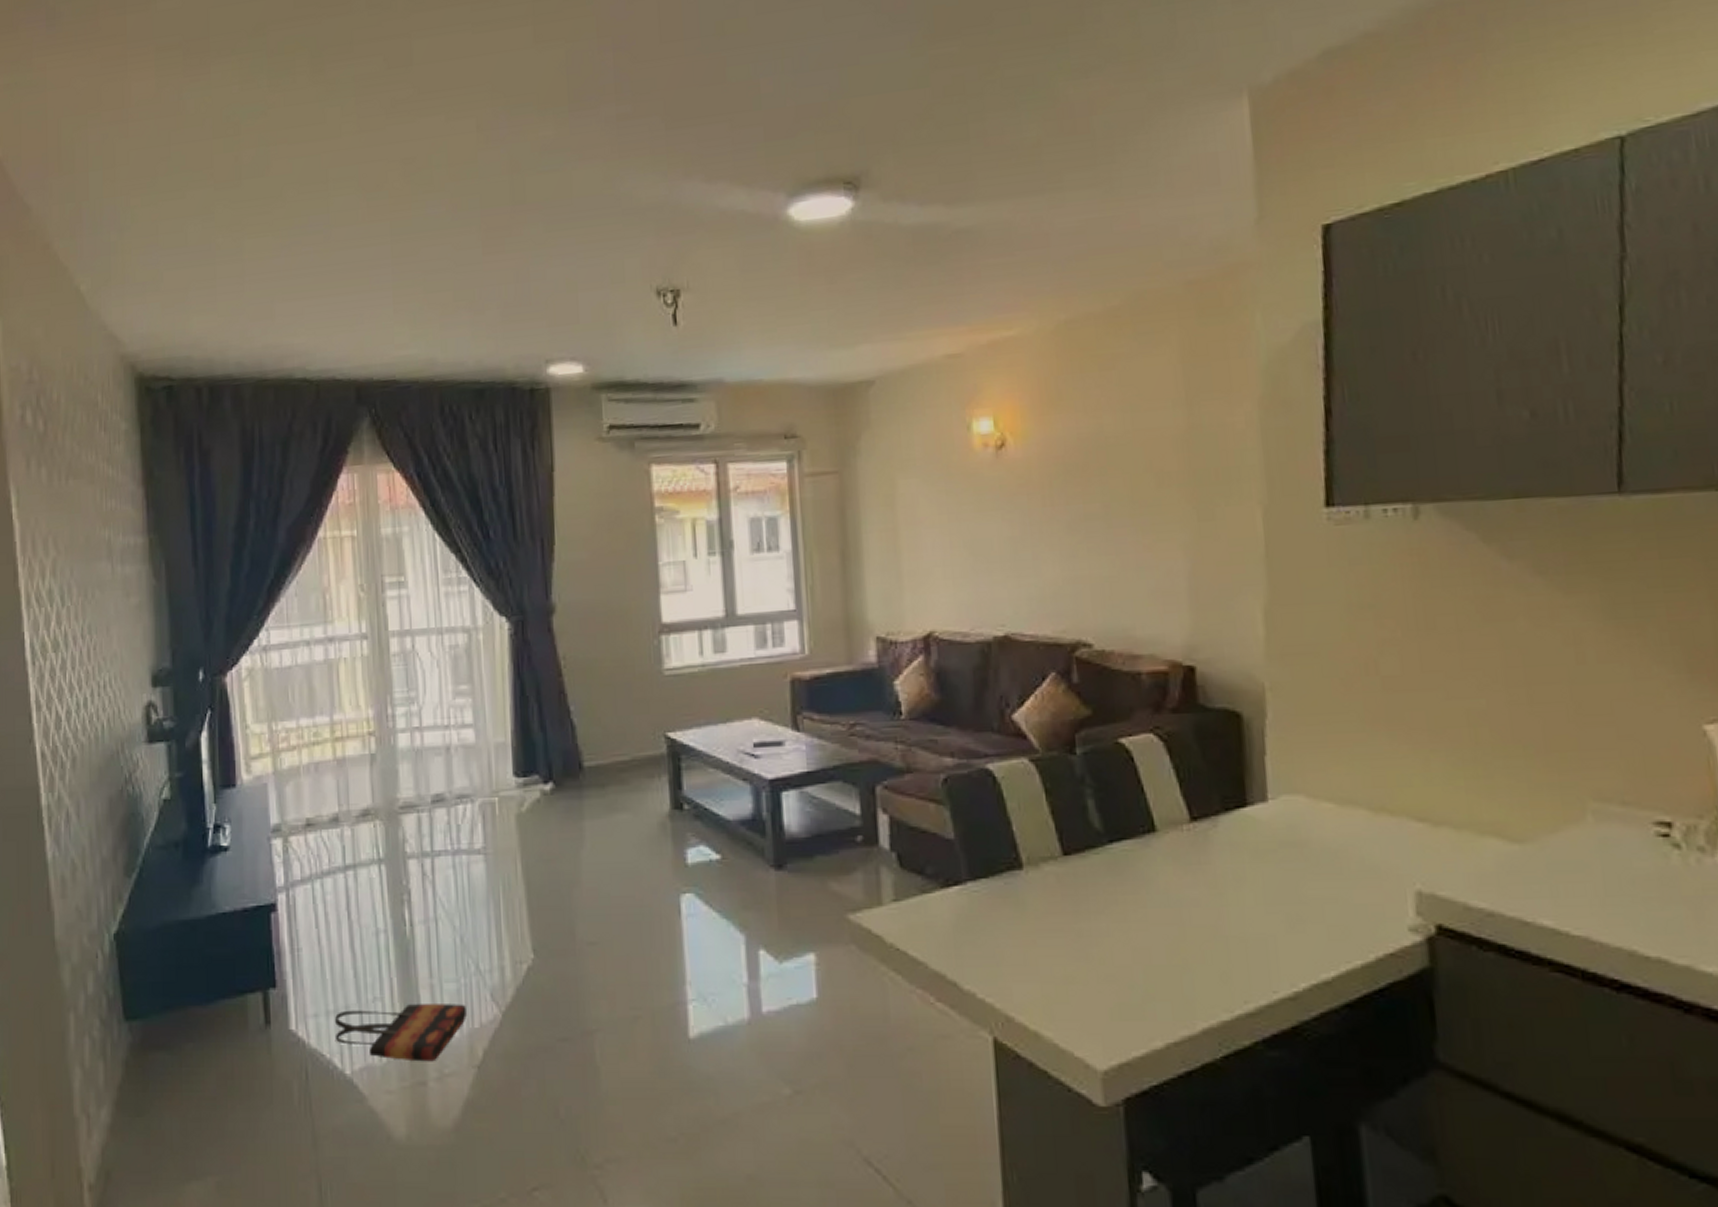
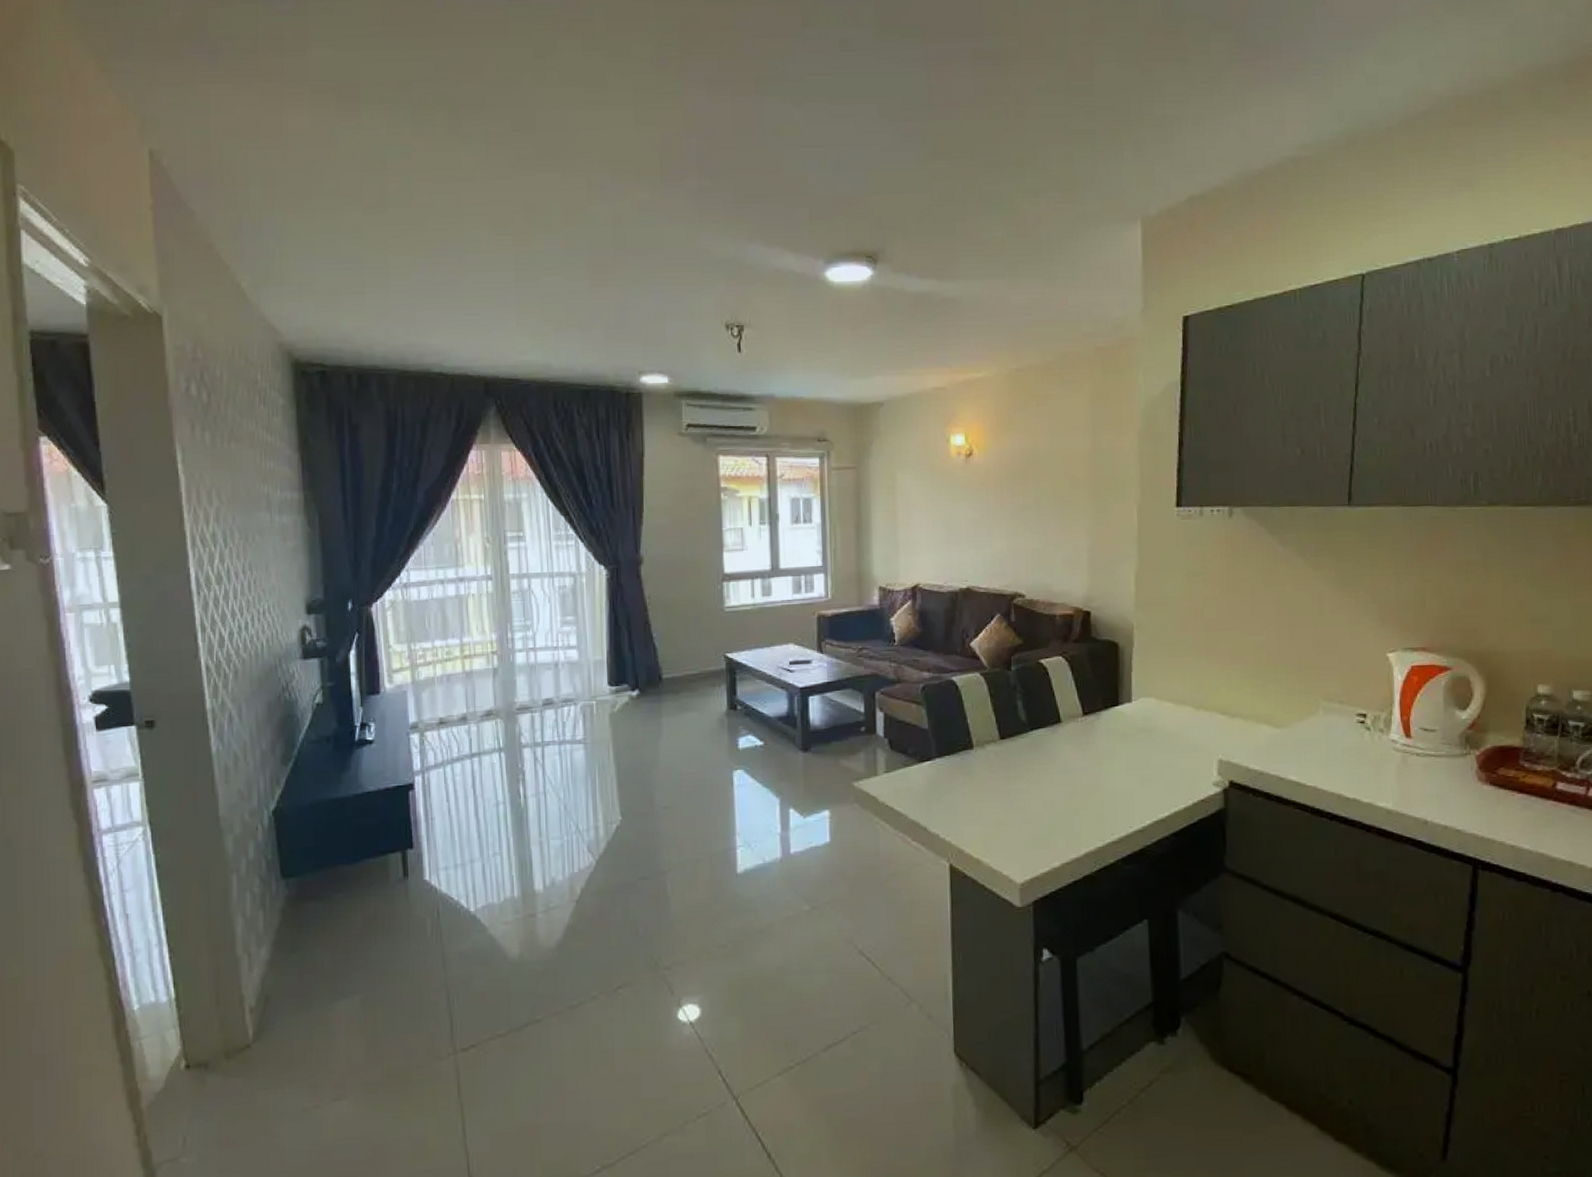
shopping bag: present [334,1004,467,1062] -> none [461,855,568,899]

